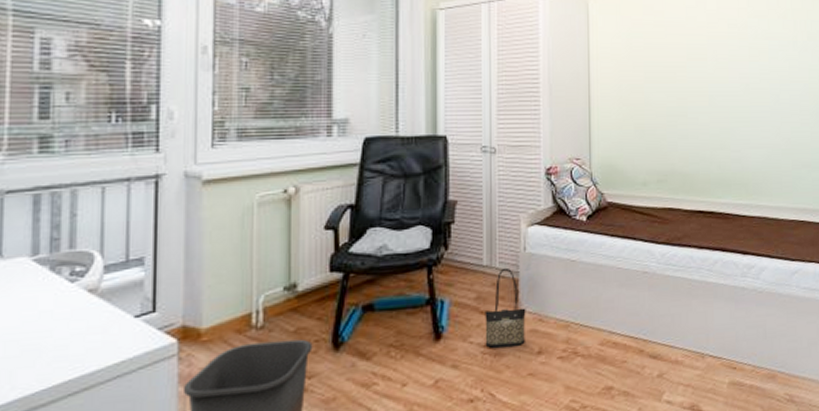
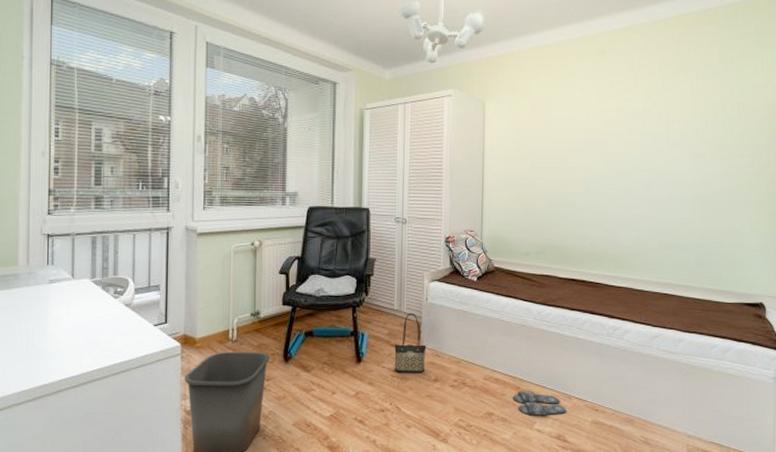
slippers: none [635,353,699,385] -> present [512,391,566,416]

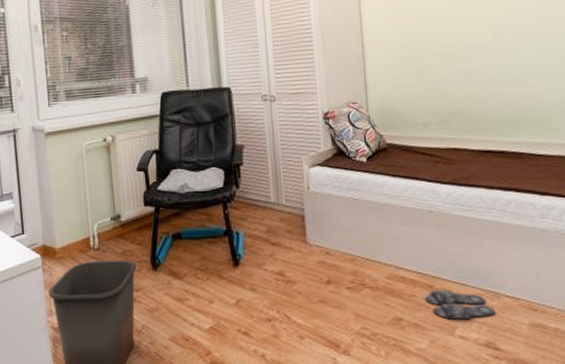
tote bag: present [394,312,426,374] -> none [275,204,314,277]

